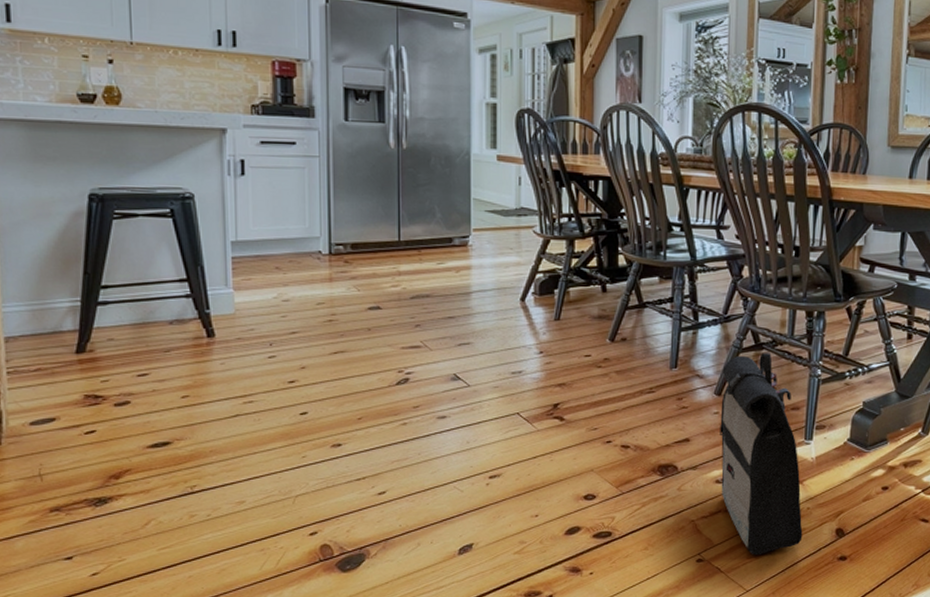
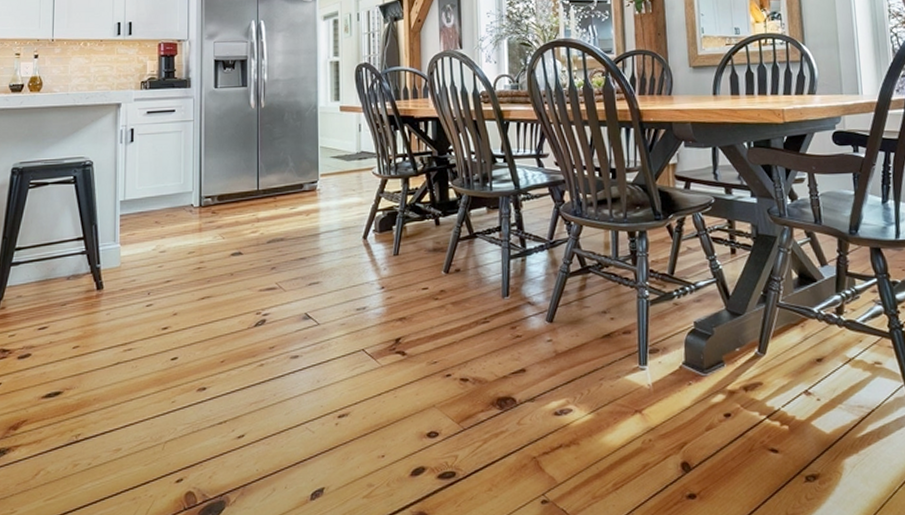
backpack: present [720,353,803,556] -> none [552,276,647,495]

